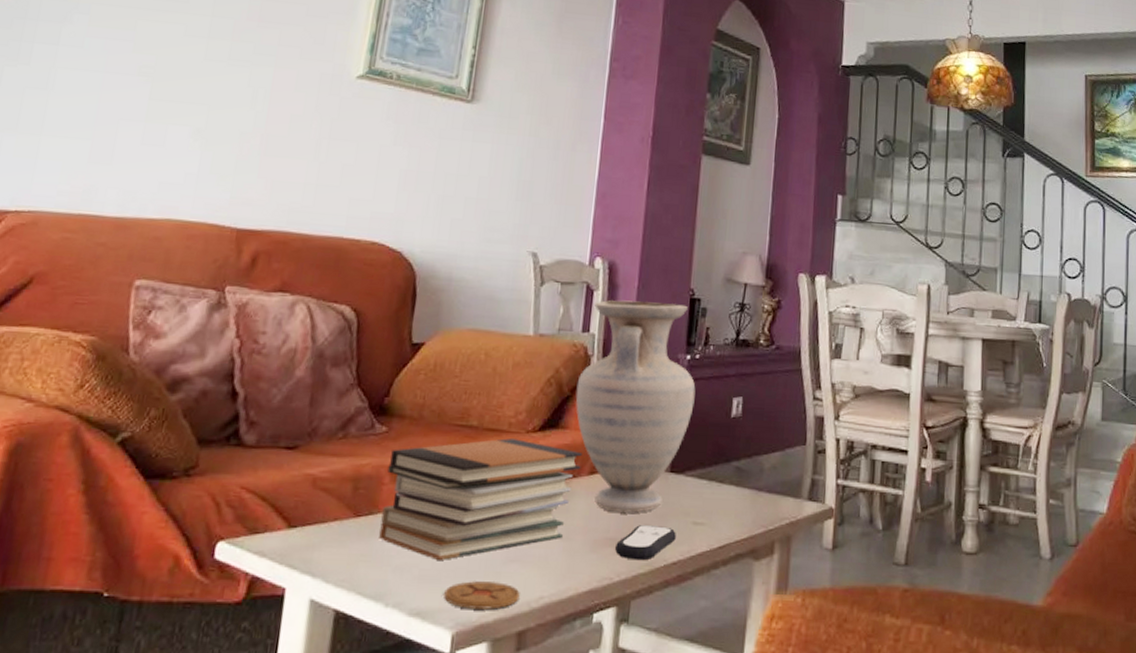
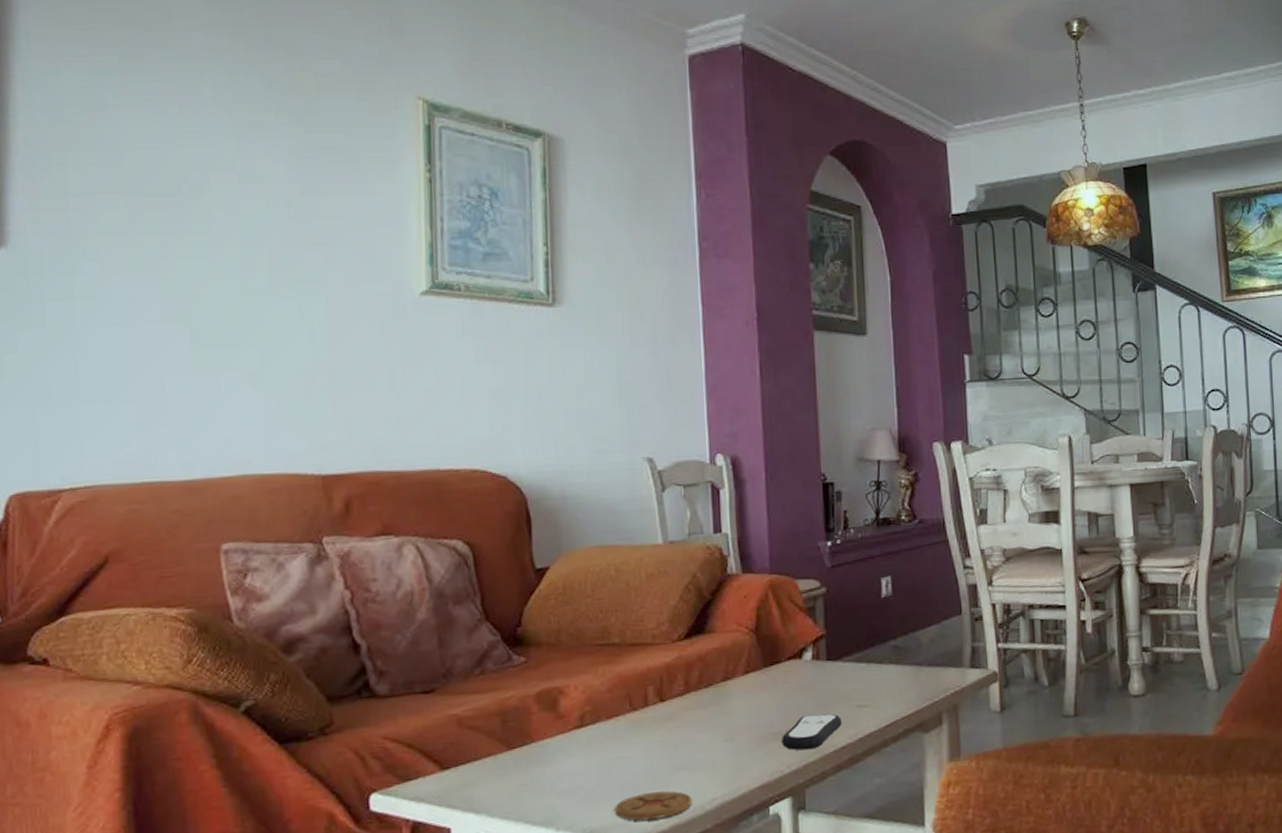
book stack: present [379,438,582,560] -> none [534,650,734,779]
vase: present [575,299,696,513] -> none [716,491,842,707]

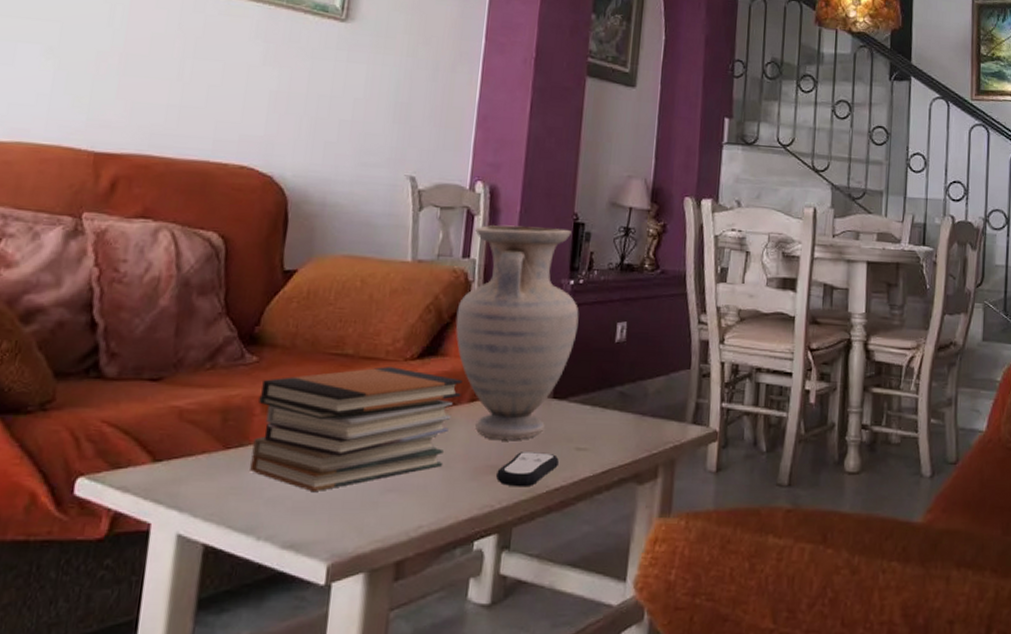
book stack: none [534,650,734,779] -> present [250,367,463,491]
coaster: present [615,790,692,821] -> none [318,511,398,540]
vase: none [716,491,842,707] -> present [455,224,579,440]

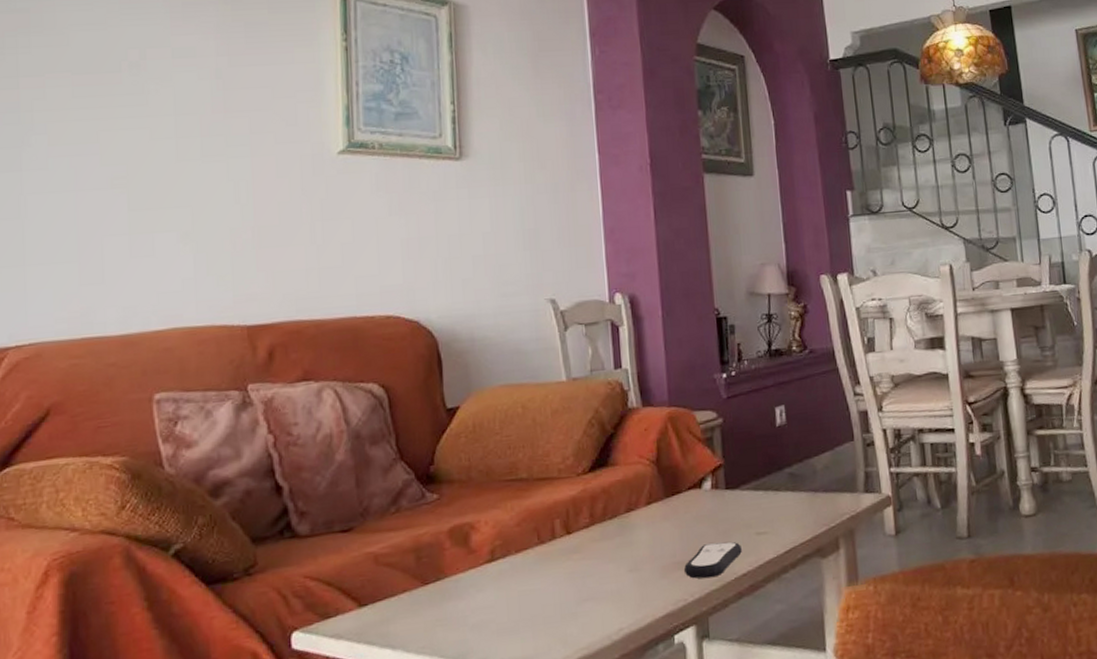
book stack: present [250,367,463,491] -> none [446,483,637,612]
vase: present [455,224,579,440] -> none [618,325,738,537]

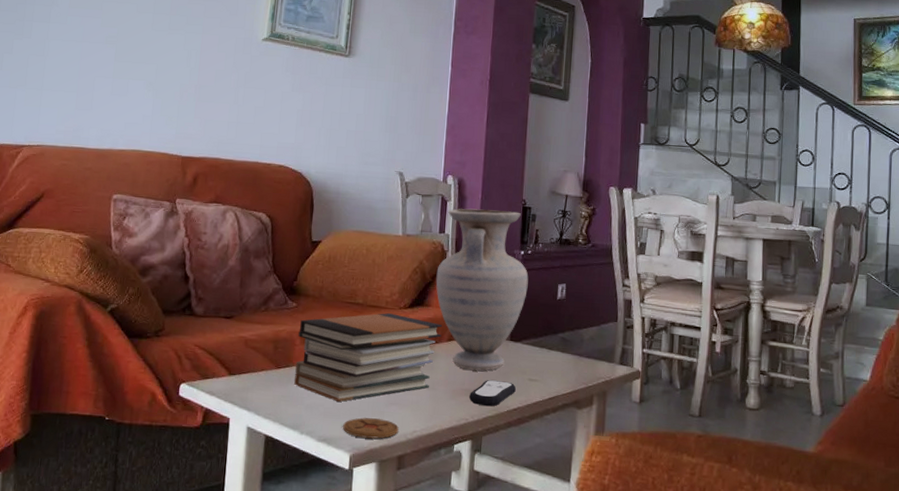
book stack: none [446,483,637,612] -> present [294,313,442,402]
coaster: none [525,621,600,653] -> present [343,417,399,439]
vase: none [618,325,738,537] -> present [436,208,529,371]

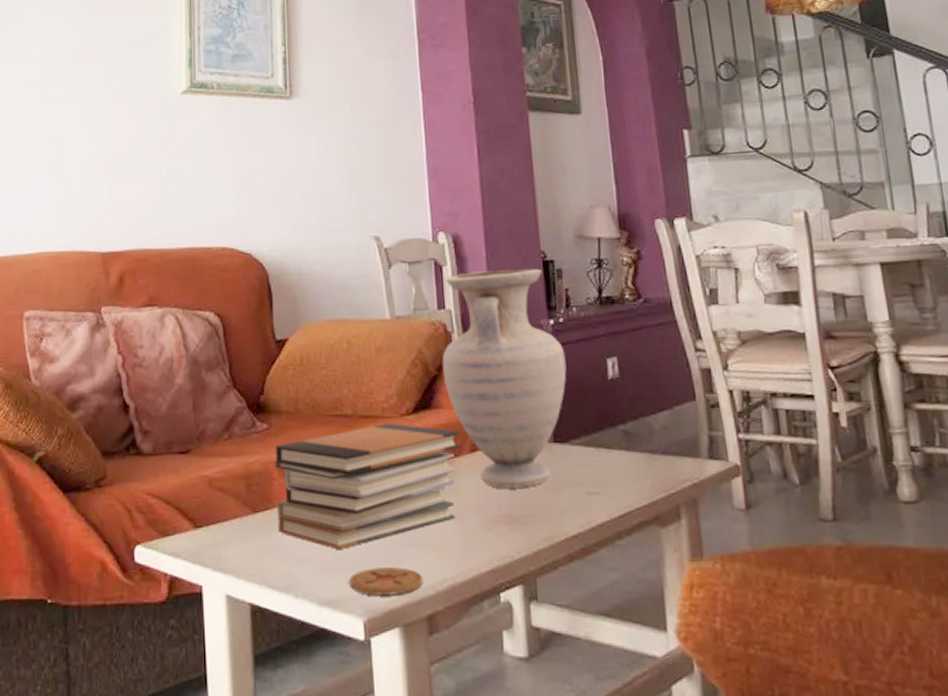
remote control: present [469,379,516,407] -> none [510,498,572,536]

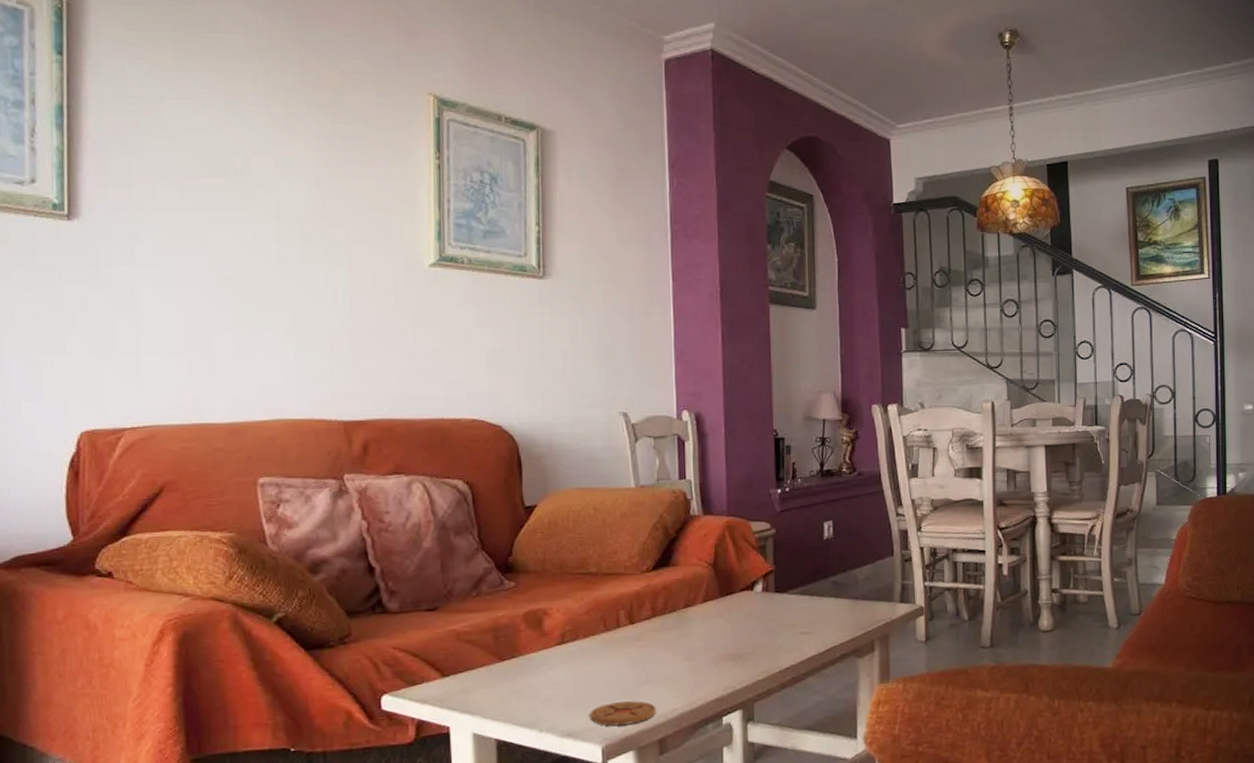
book stack: present [275,423,461,549] -> none [522,579,695,689]
vase: present [442,268,567,488] -> none [681,445,789,632]

